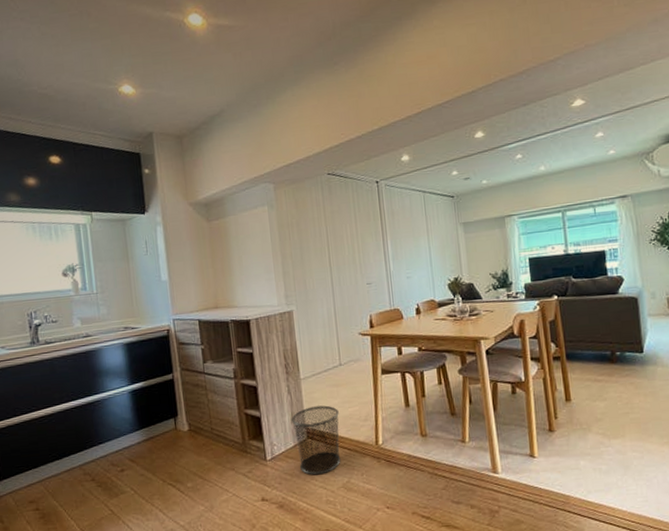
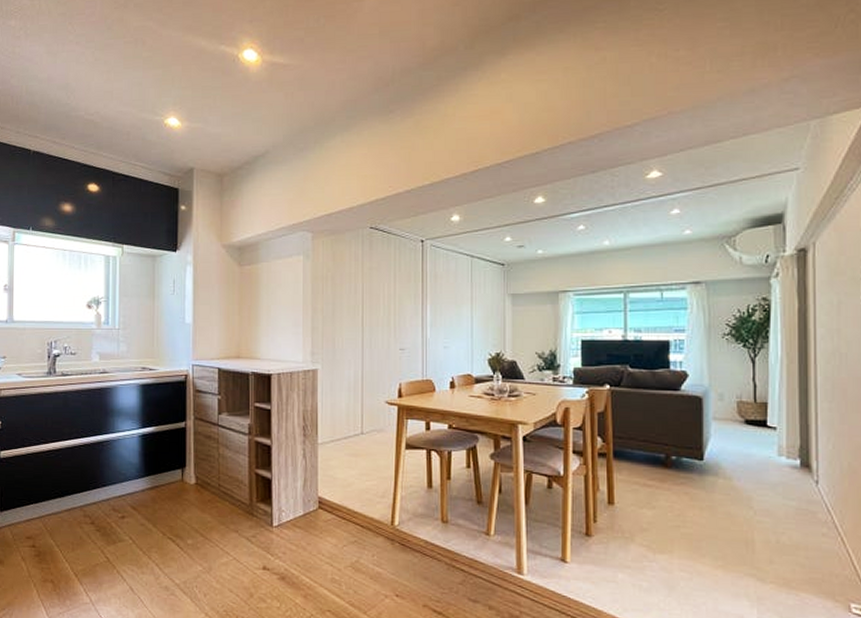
waste bin: present [291,405,341,476] -> none [304,475,355,550]

